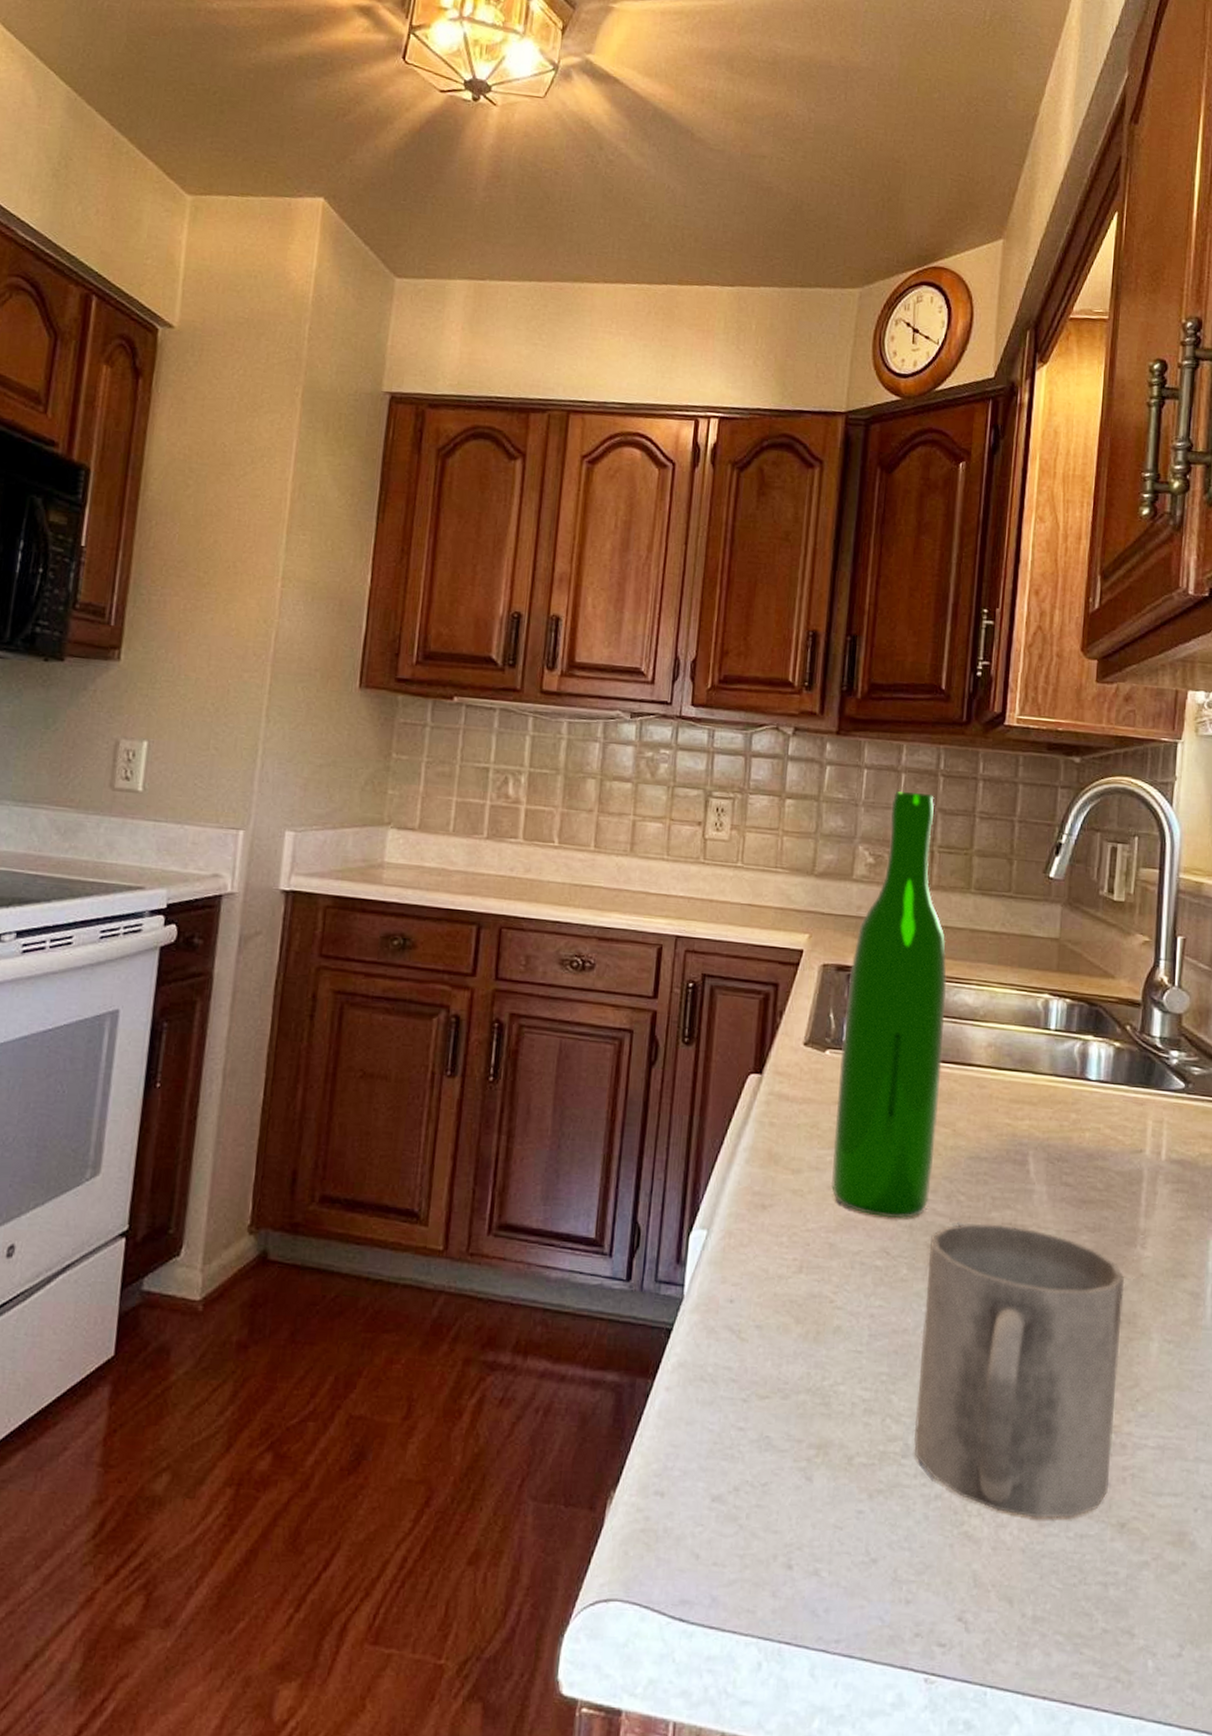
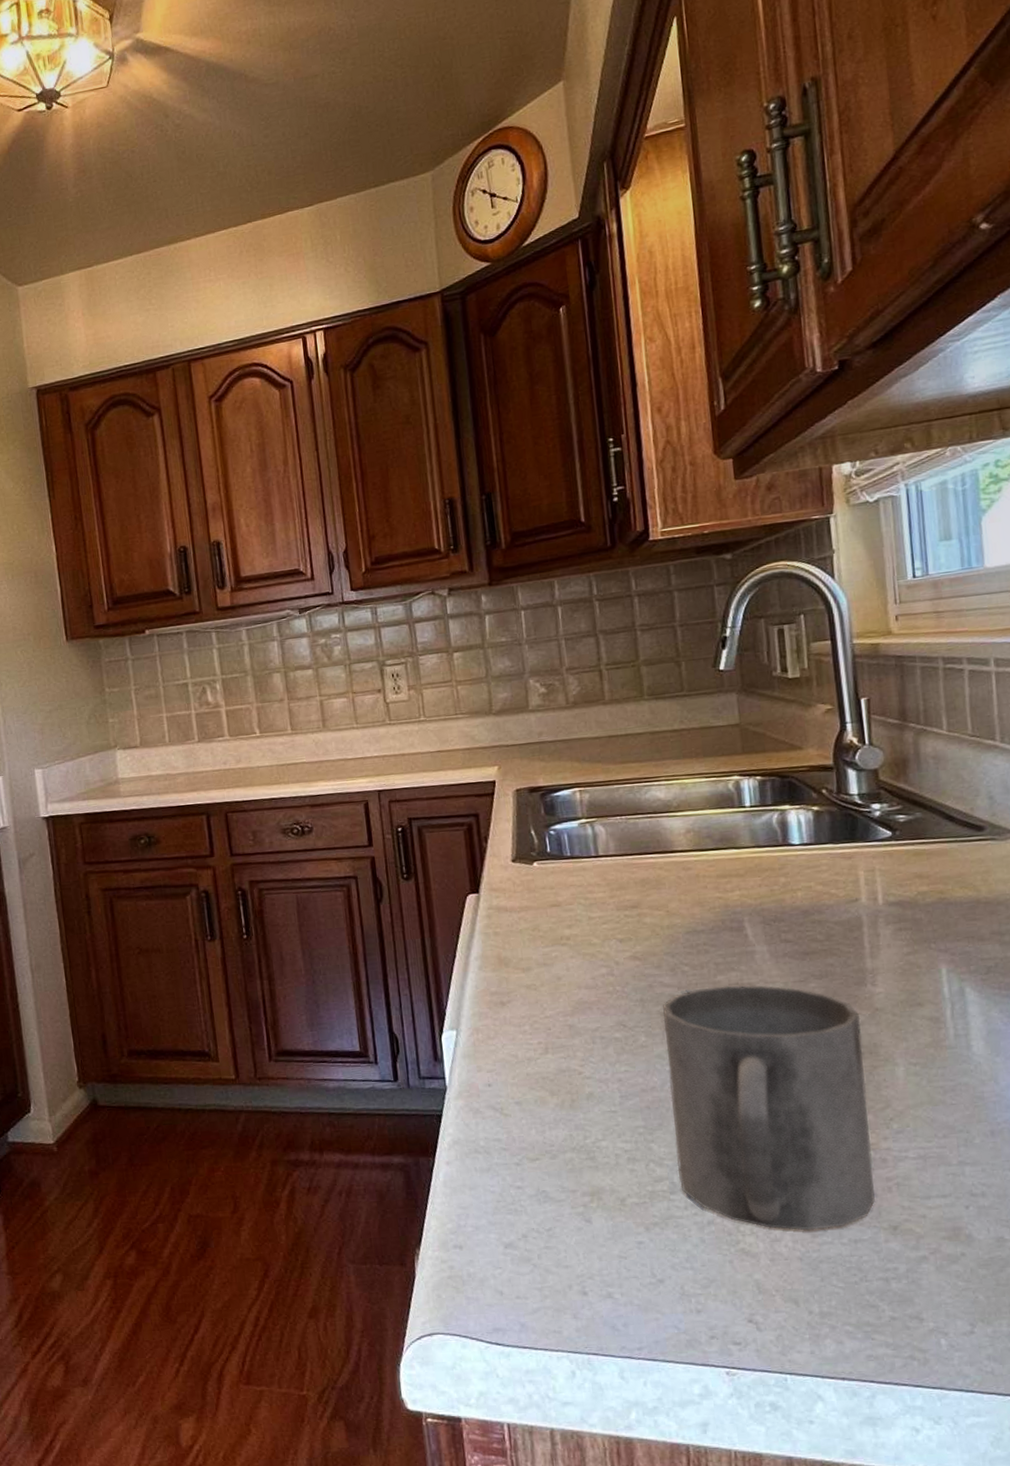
wine bottle: present [830,791,947,1218] -> none [542,619,655,996]

